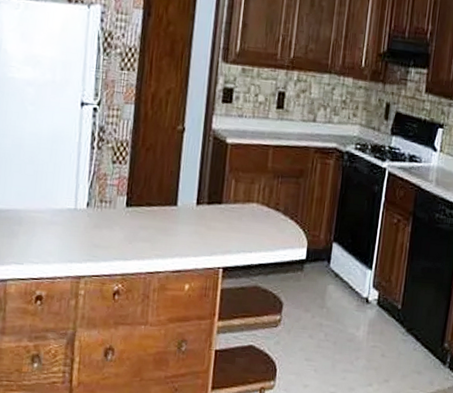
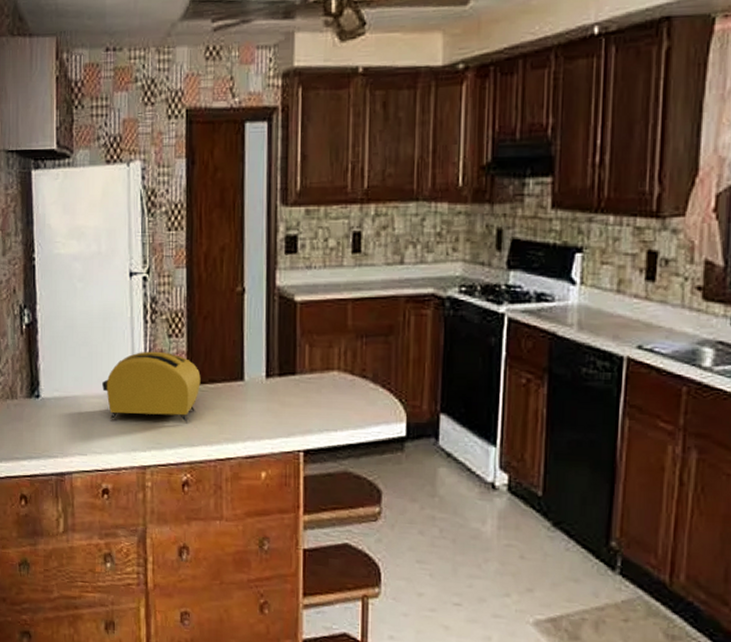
toaster: none [44,174,139,239] -> present [102,351,201,423]

